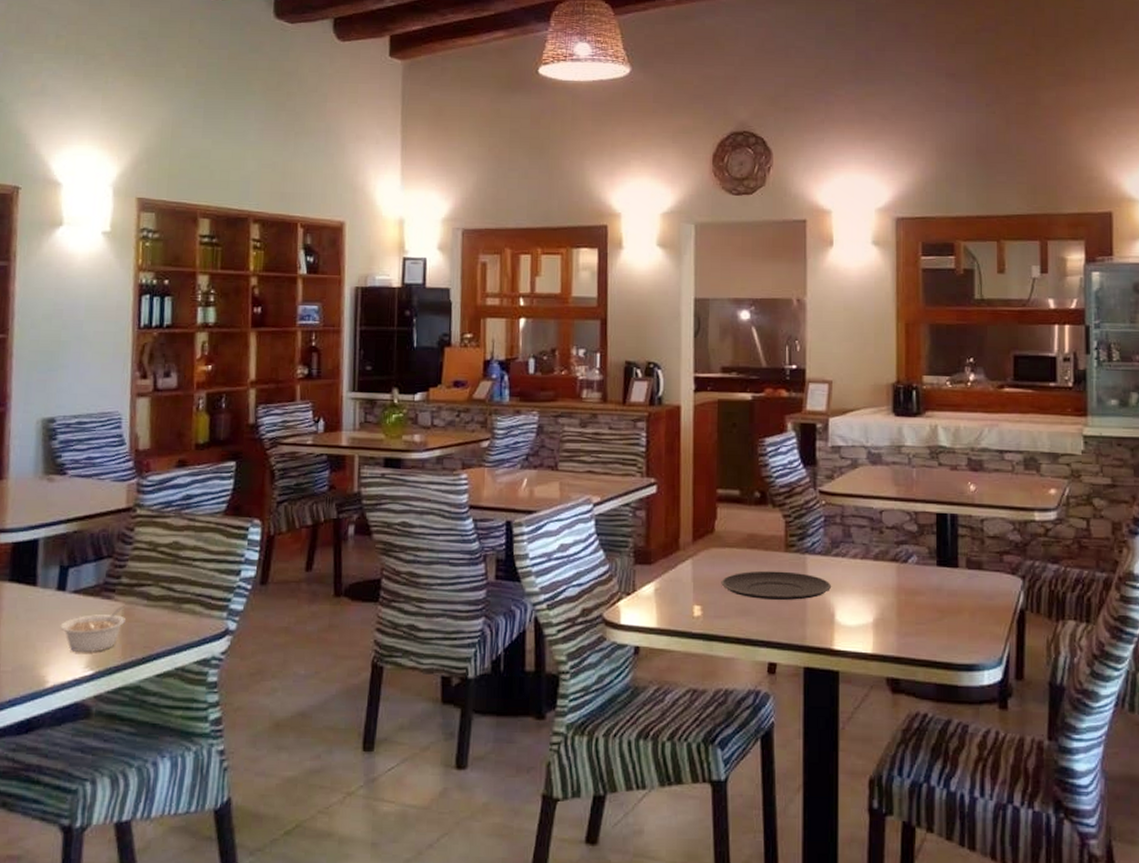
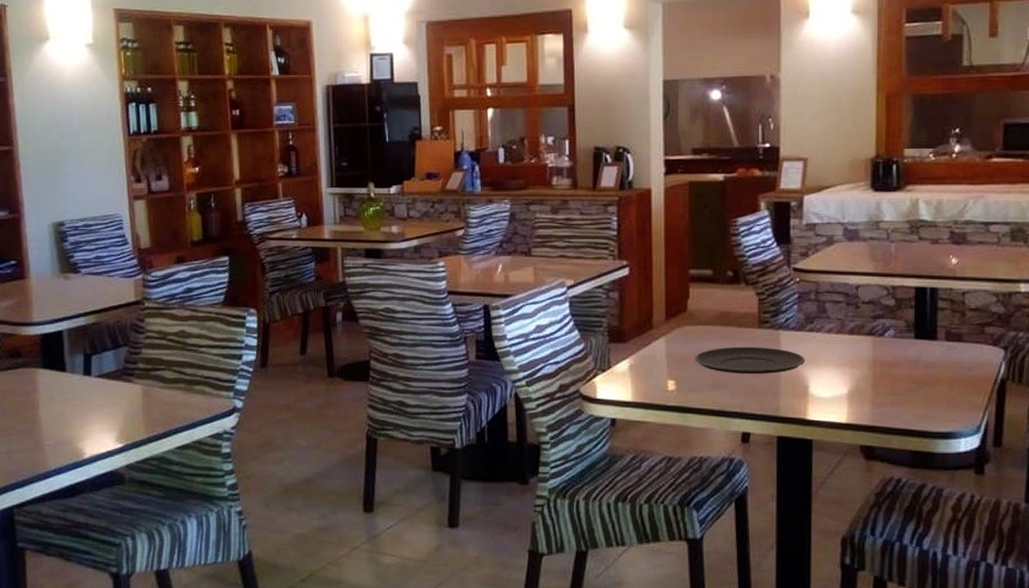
legume: present [60,607,125,653] -> none [90,389,145,429]

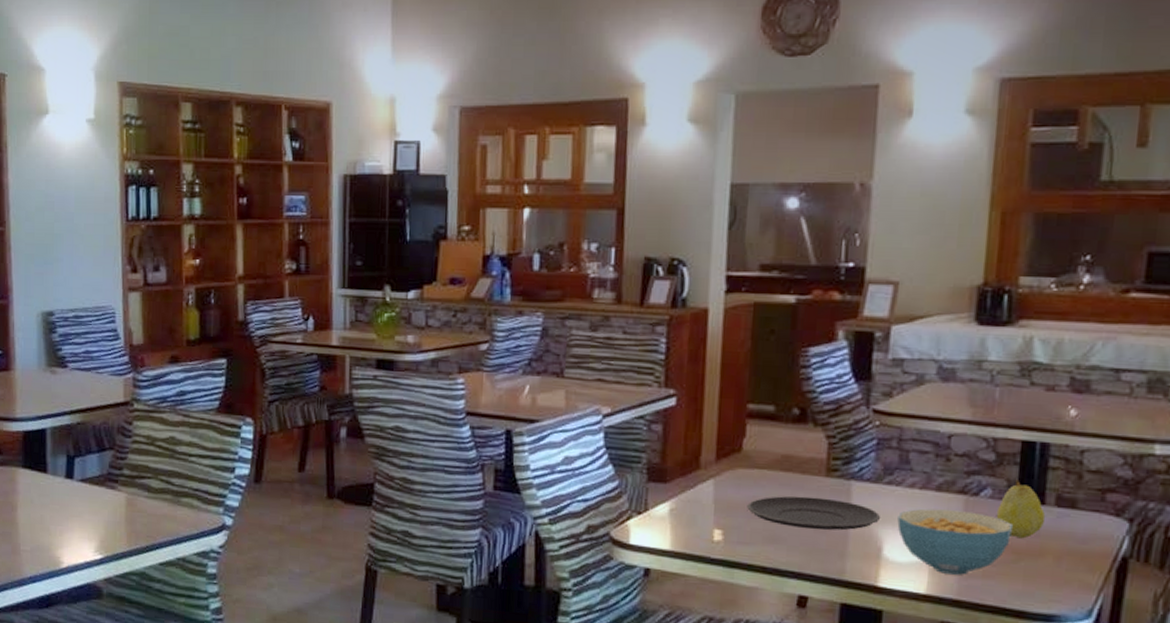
cereal bowl: none [819,350,912,405] -> present [897,508,1012,575]
fruit: none [899,320,939,370] -> present [996,479,1046,539]

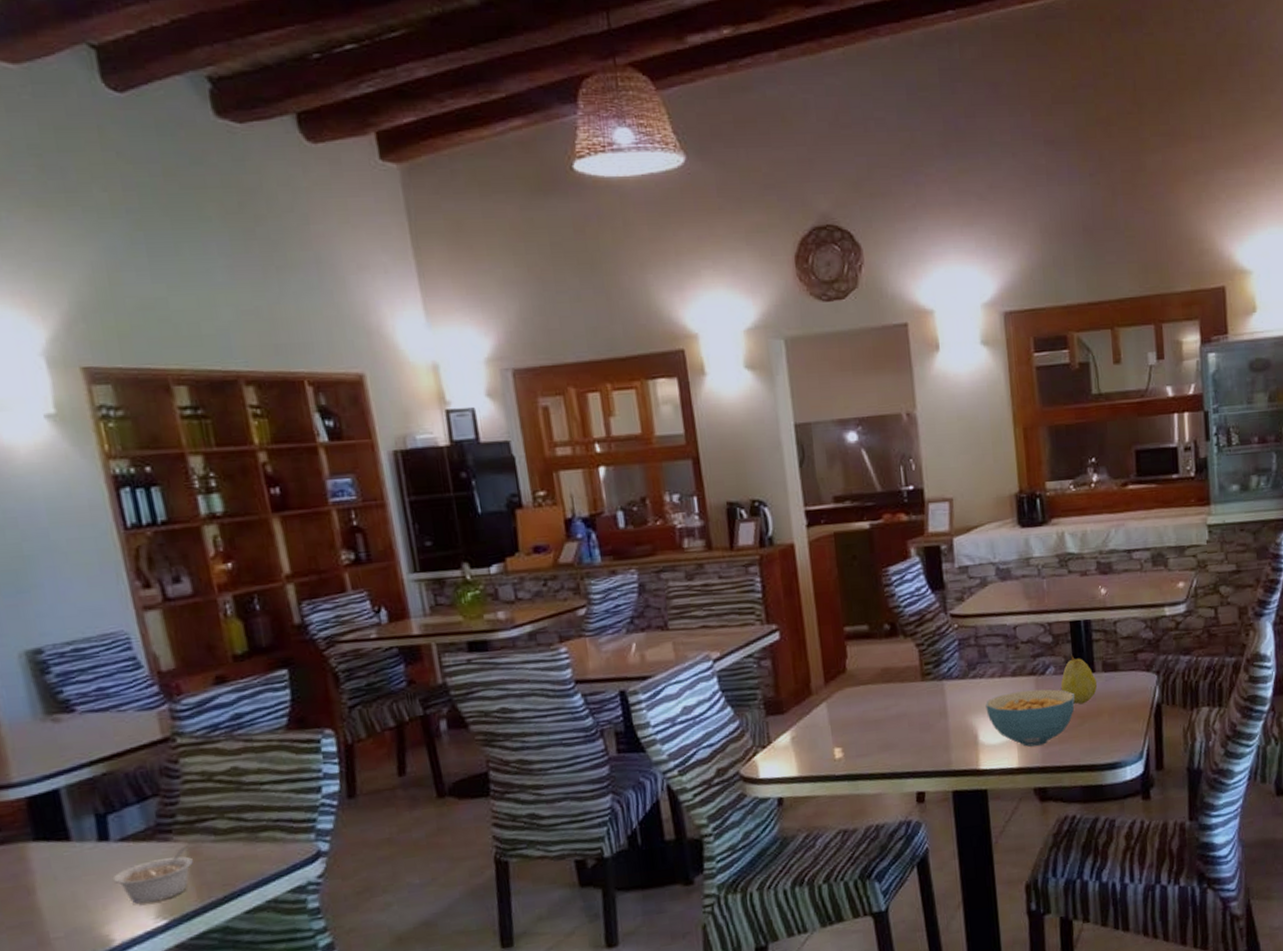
legume: none [70,497,129,539] -> present [112,847,193,904]
plate: present [747,496,881,531] -> none [859,700,973,732]

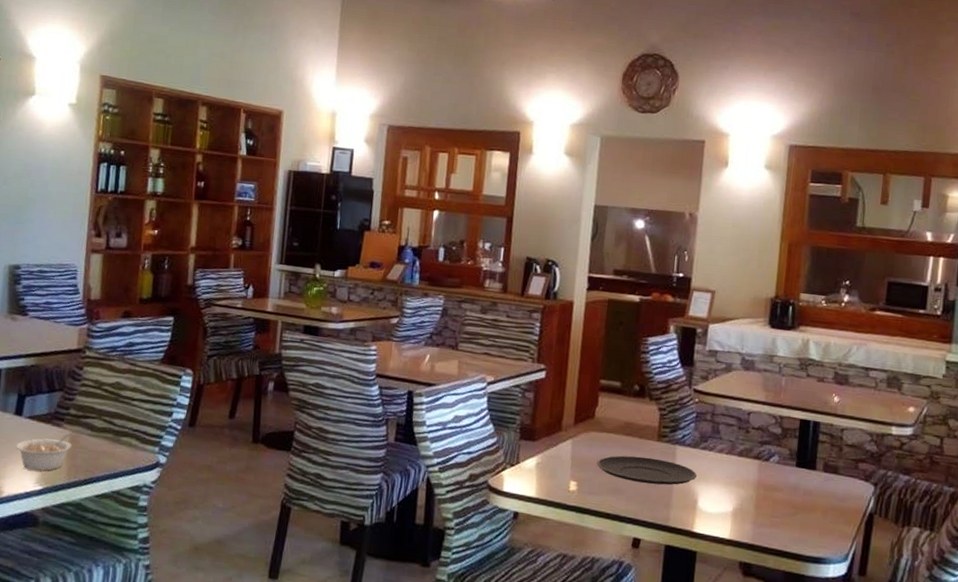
plate: none [859,700,973,732] -> present [597,455,698,485]
cereal bowl: present [986,689,1075,747] -> none [709,470,793,524]
fruit: present [1060,655,1098,704] -> none [781,449,816,497]

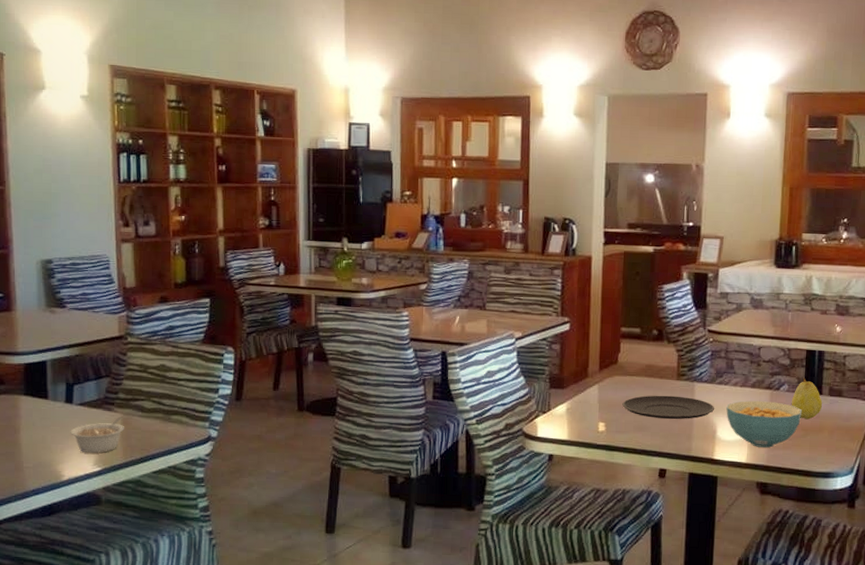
cereal bowl: none [709,470,793,524] -> present [726,401,802,448]
fruit: none [781,449,816,497] -> present [791,378,823,420]

